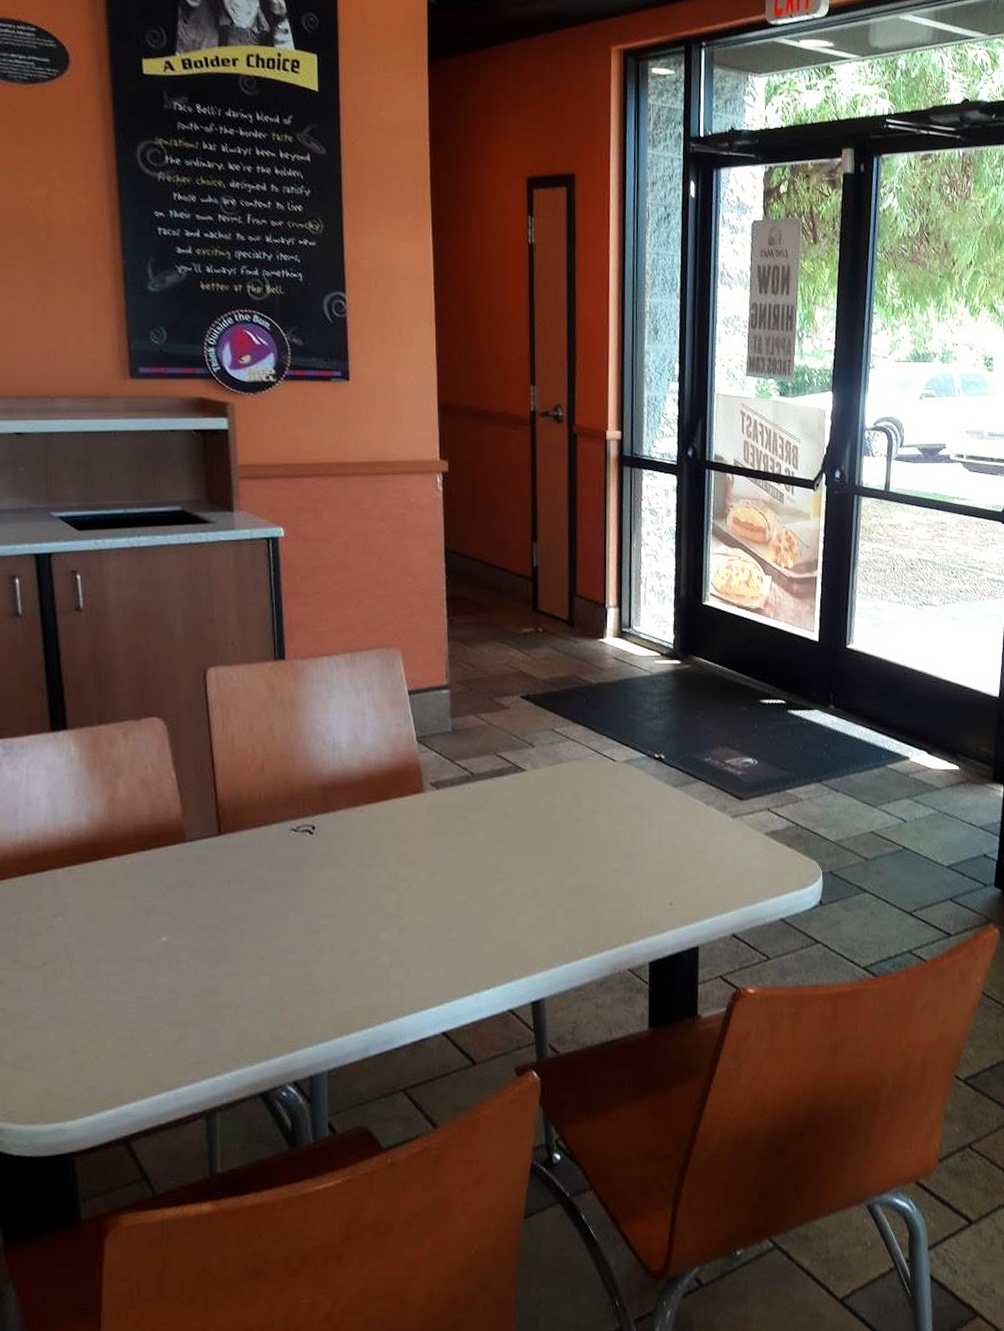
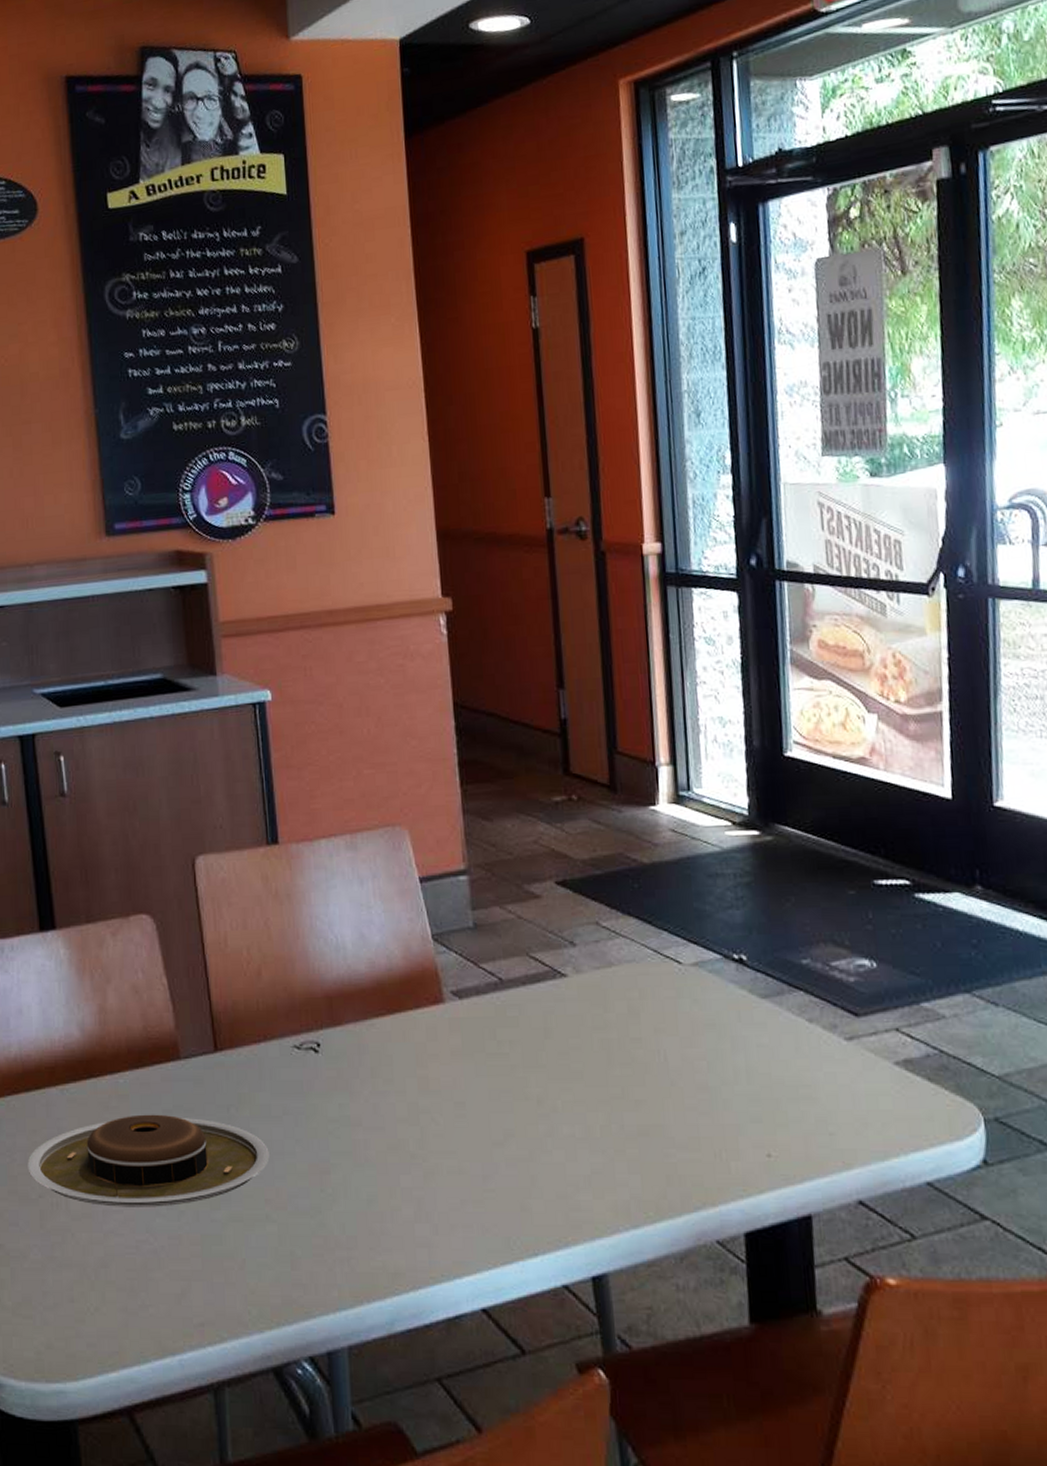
plate: none [32,889,265,970] -> present [27,1114,270,1207]

